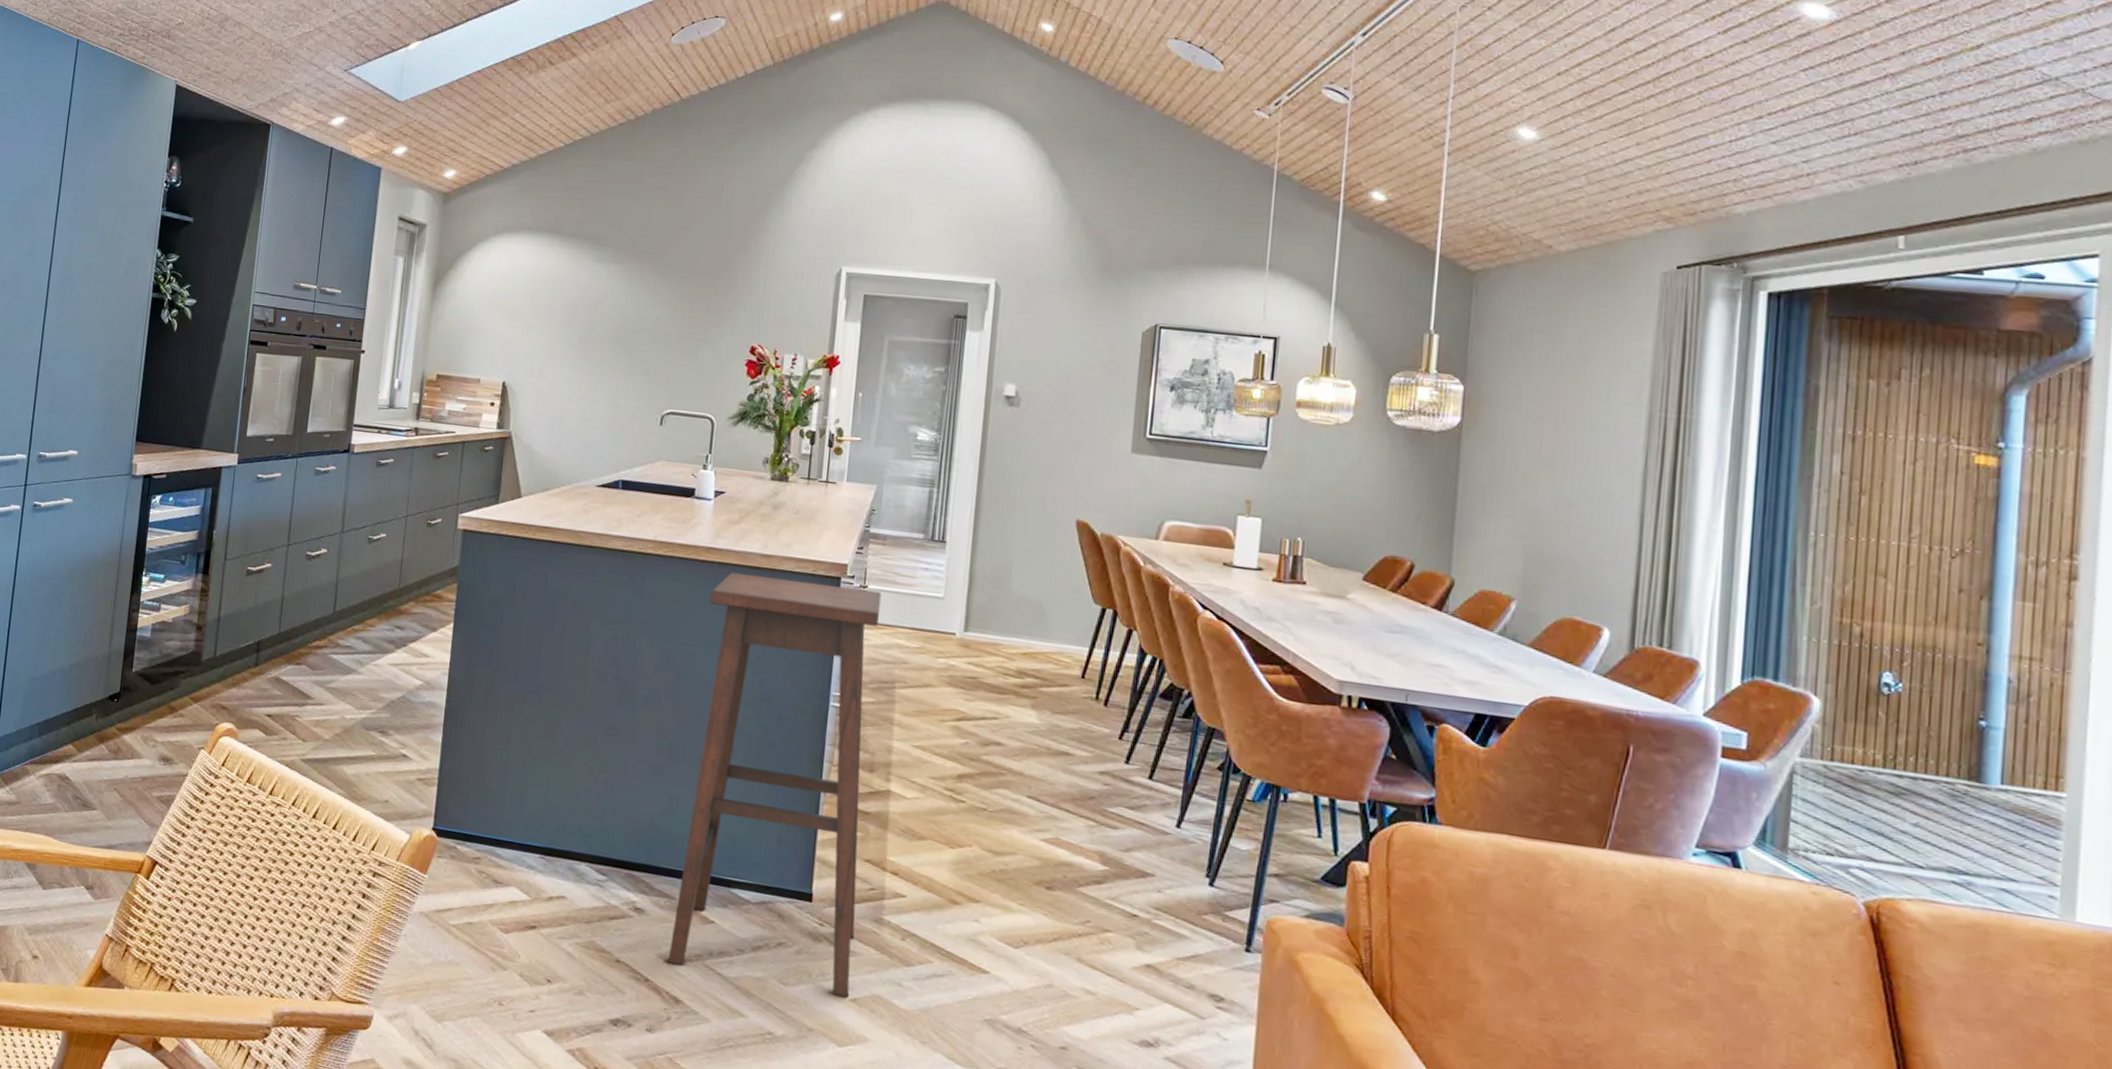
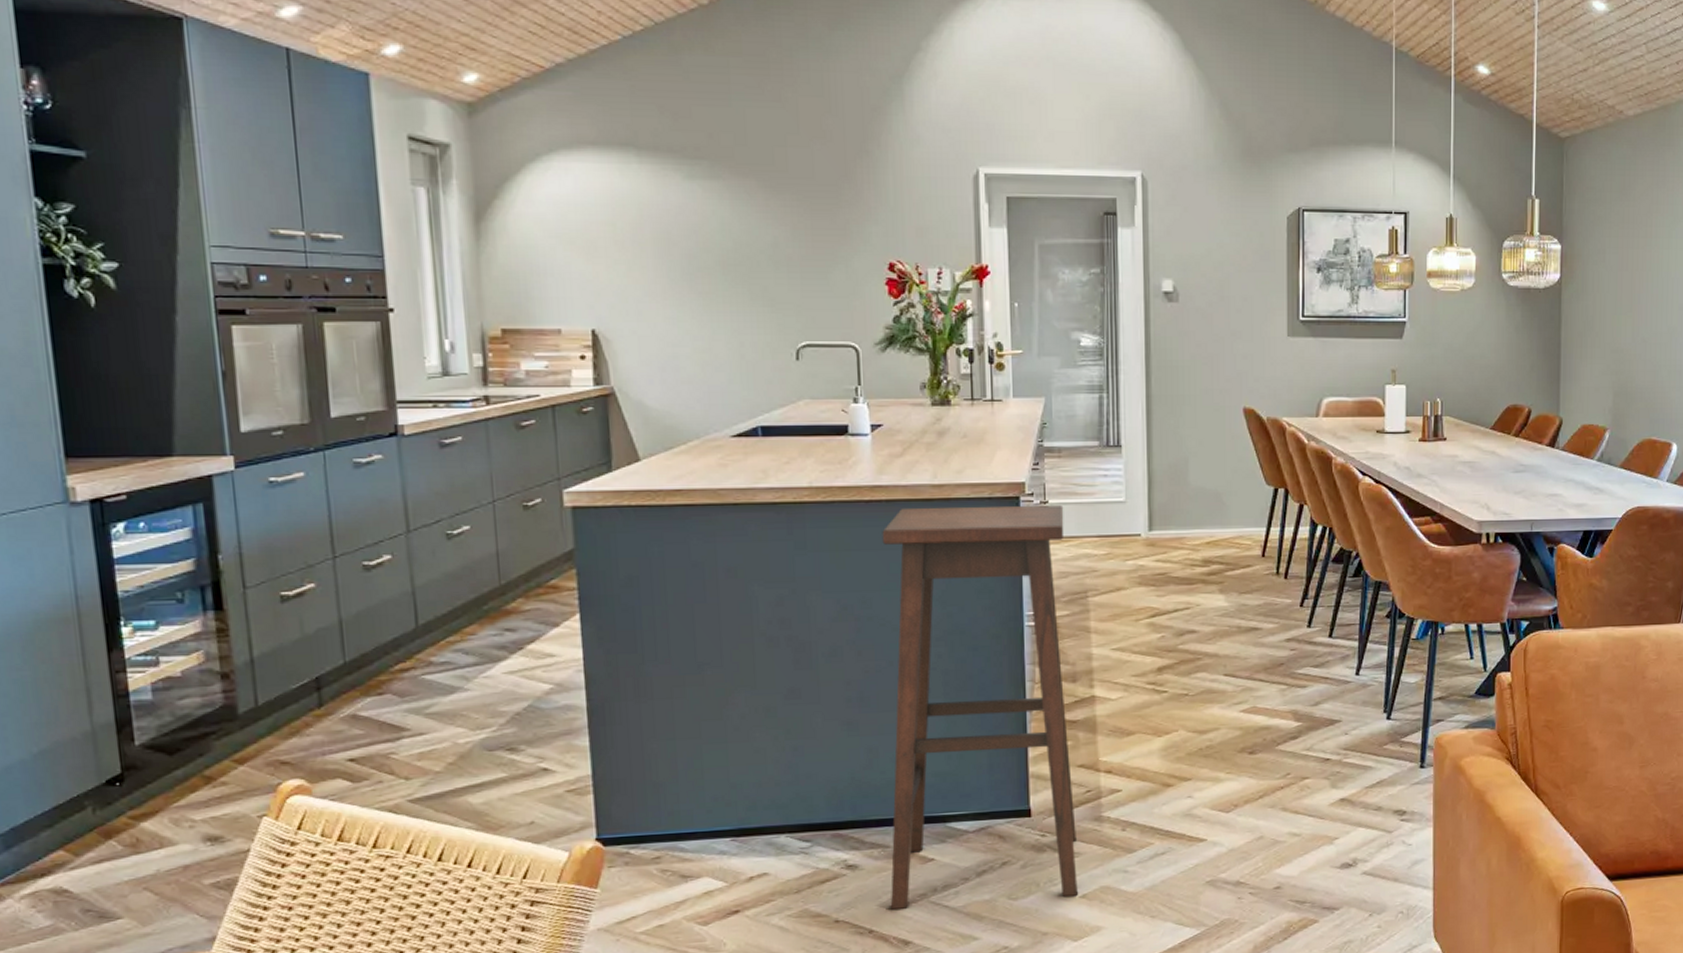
bowl: present [1307,563,1364,598] -> none [1447,420,1492,448]

